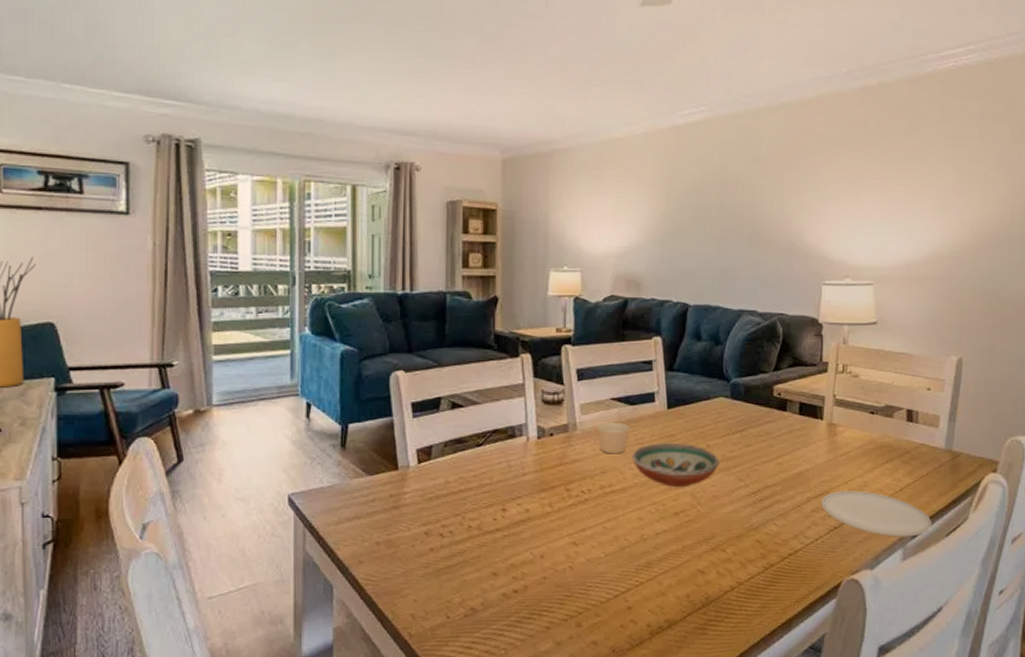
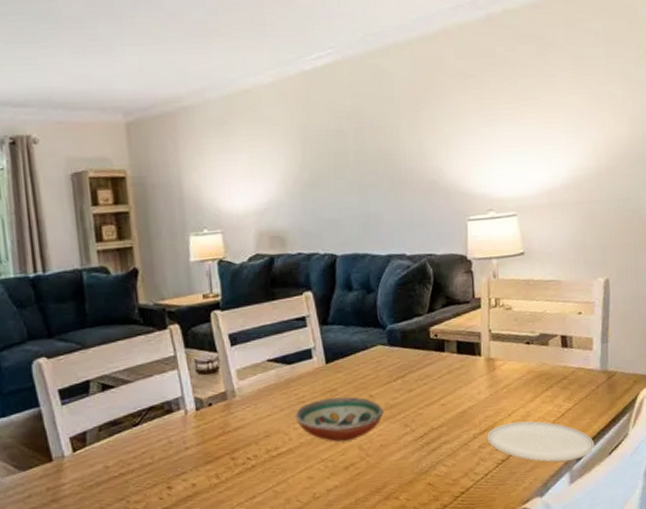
candle: present [597,422,631,454] -> none [256,383,291,417]

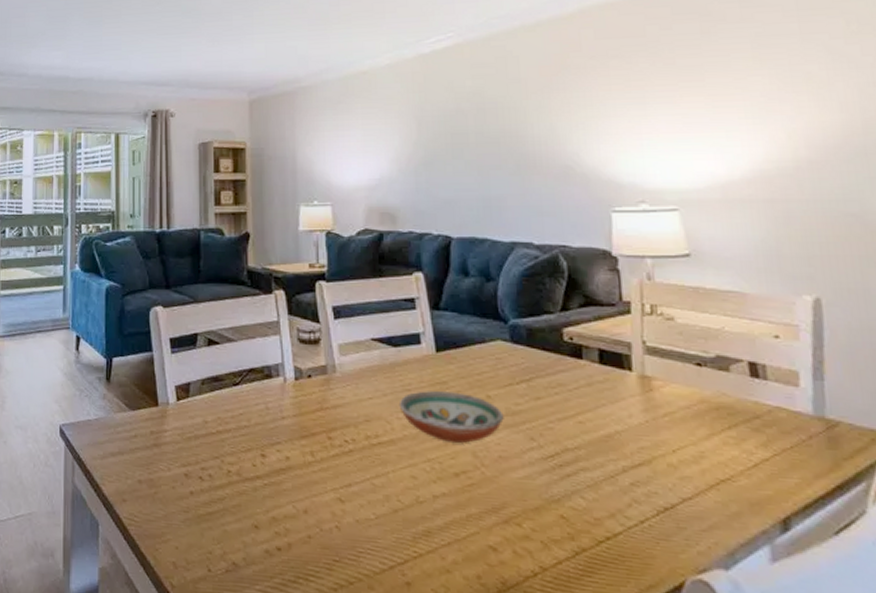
plate: present [487,421,595,463] -> none [642,461,810,531]

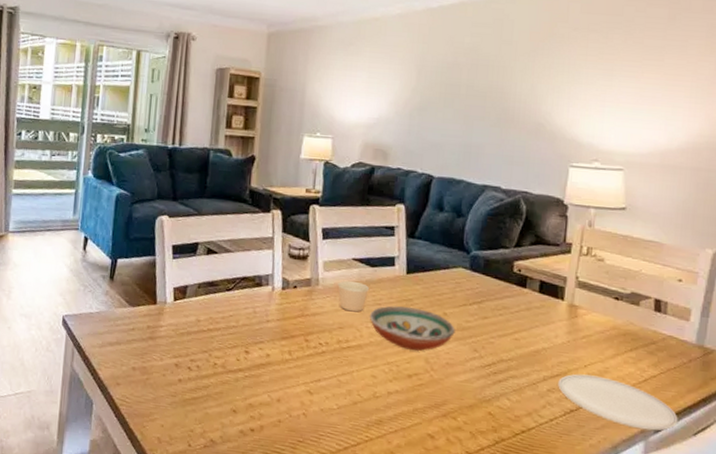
candle: none [358,364,396,401] -> present [337,280,370,312]
plate: none [642,461,810,531] -> present [558,374,678,431]

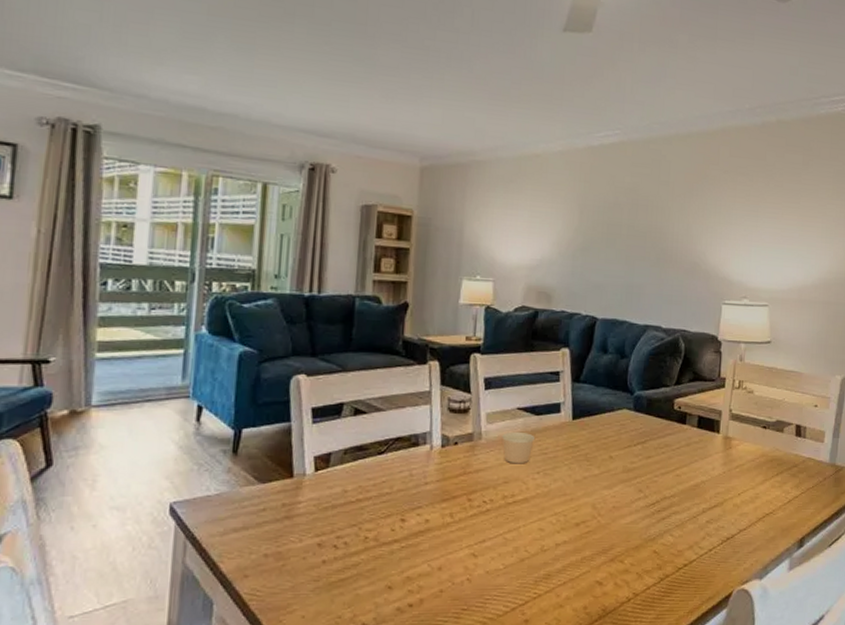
decorative bowl: present [369,306,455,351] -> none [535,454,621,497]
plate: present [558,374,678,431] -> none [715,502,816,548]

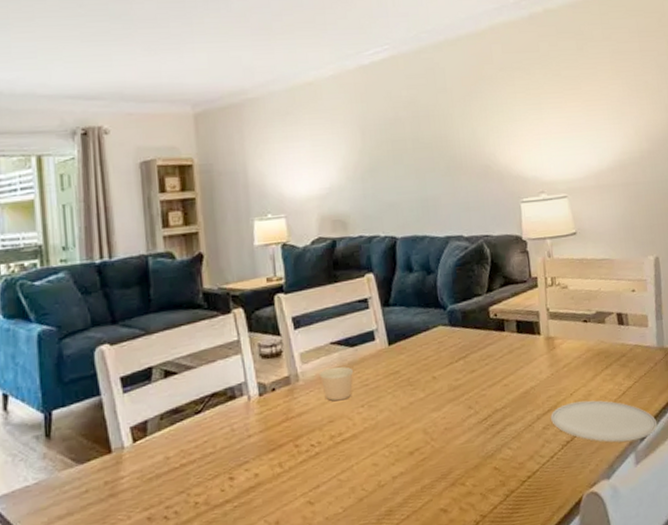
plate: none [715,502,816,548] -> present [550,400,658,443]

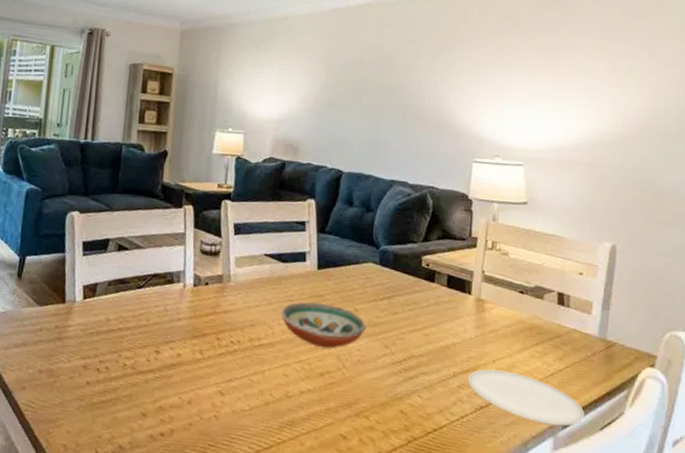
candle: present [319,366,354,402] -> none [249,276,282,309]
decorative bowl: none [358,379,447,426] -> present [281,302,366,348]

